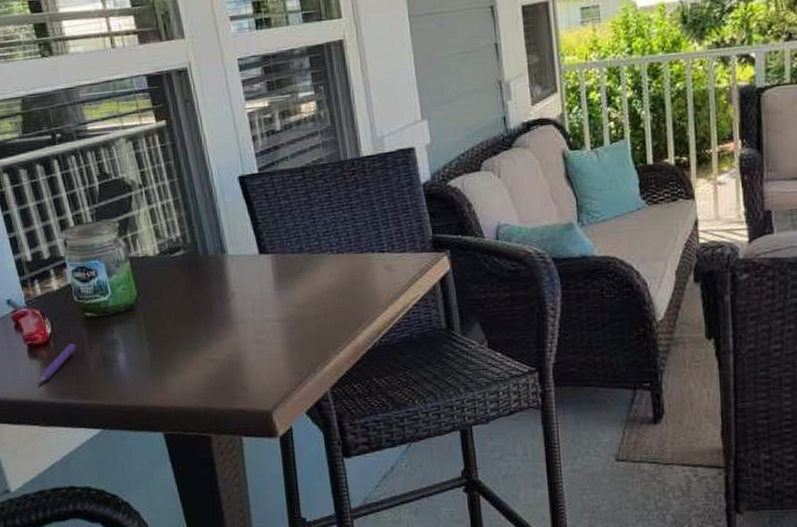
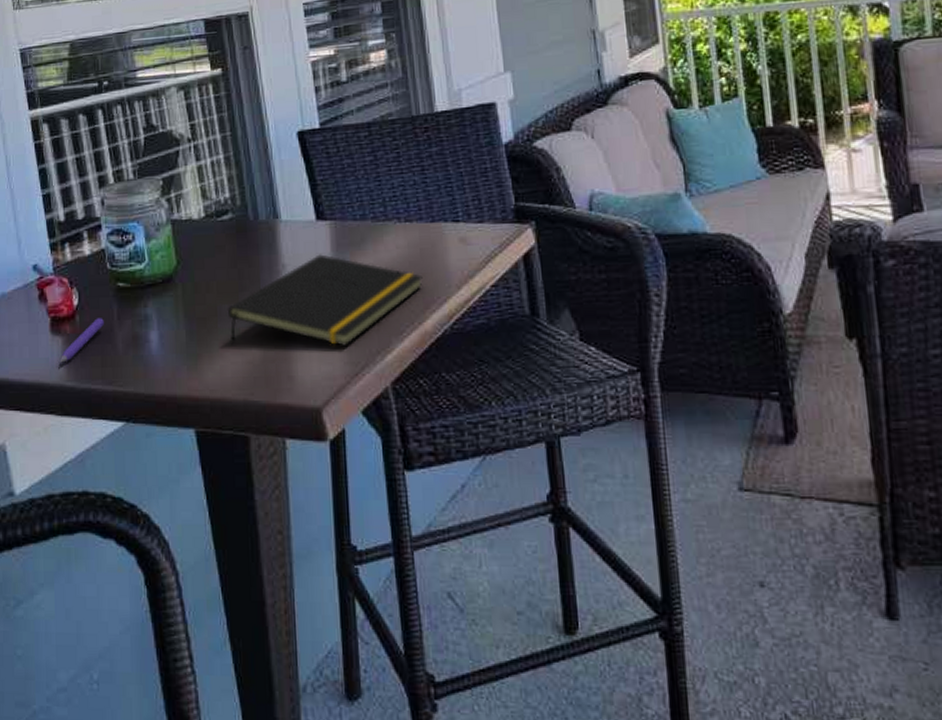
notepad: none [184,283,355,362] -> present [227,254,423,346]

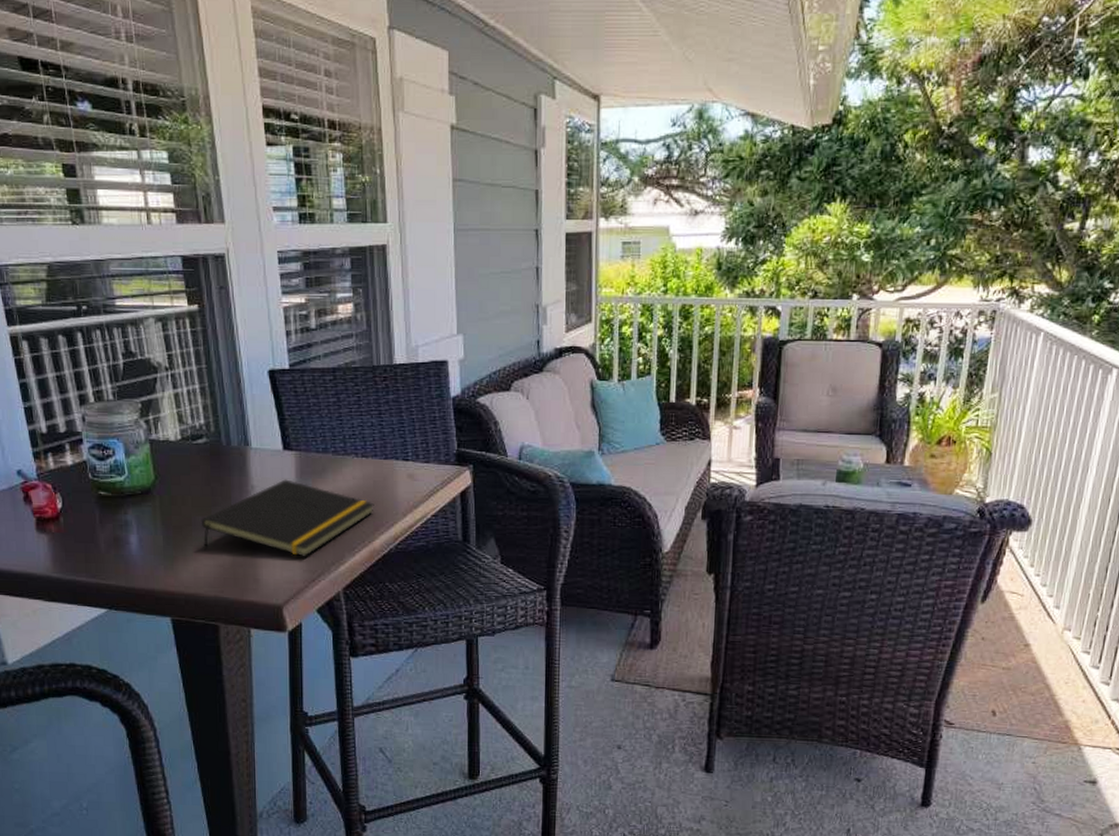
pen: present [61,318,104,363] -> none [47,521,87,557]

